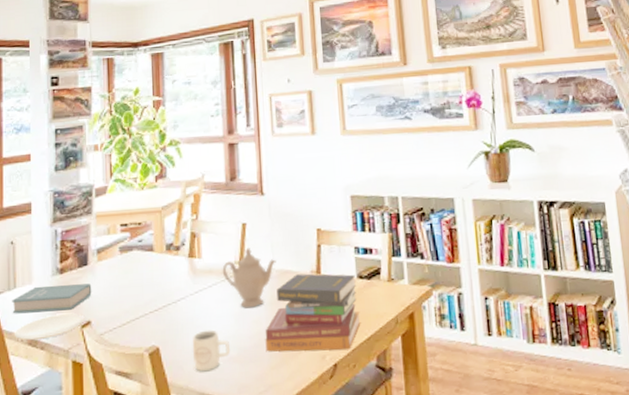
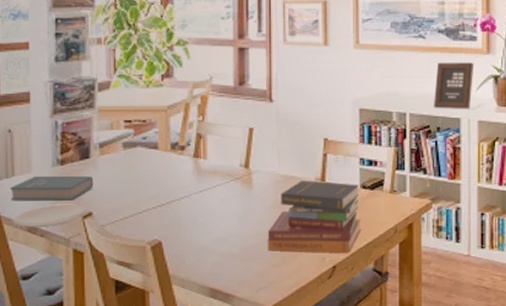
mug: present [192,330,231,372] -> none [194,228,233,266]
teapot: present [222,247,276,308] -> none [227,151,282,210]
picture frame: none [425,140,464,190] -> present [434,62,475,109]

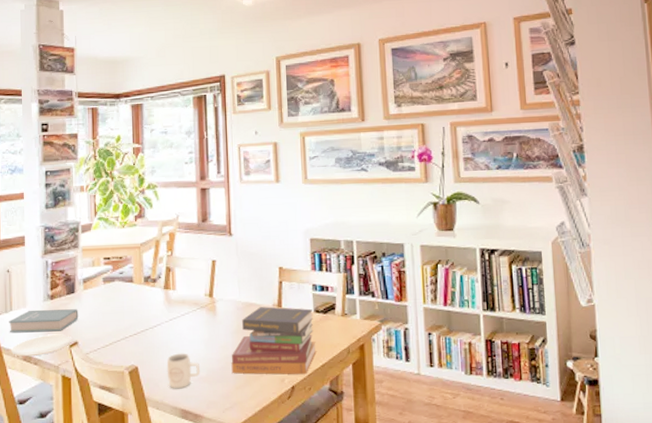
mug: none [194,228,233,266] -> present [166,353,201,389]
picture frame: present [434,62,475,109] -> none [378,191,414,236]

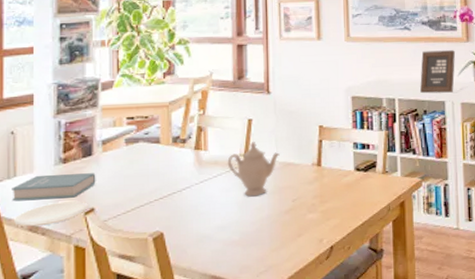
mug: present [166,353,201,389] -> none [196,216,234,255]
teapot: none [194,281,242,335] -> present [227,141,280,197]
books: present [231,306,317,375] -> none [267,166,356,236]
picture frame: none [378,191,414,236] -> present [420,50,456,94]

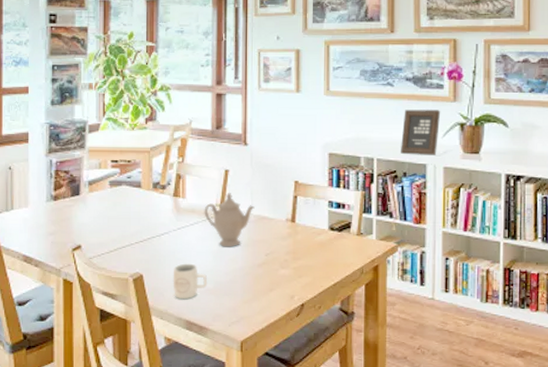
book: present [12,173,96,202] -> none [9,210,83,234]
plate: present [14,201,88,227] -> none [12,237,76,258]
mug: none [196,216,234,255] -> present [173,263,208,300]

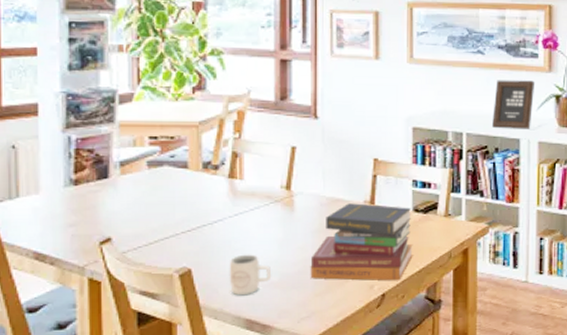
teapot: present [204,192,255,247] -> none [266,171,327,234]
books: none [240,221,329,293] -> present [310,203,413,281]

